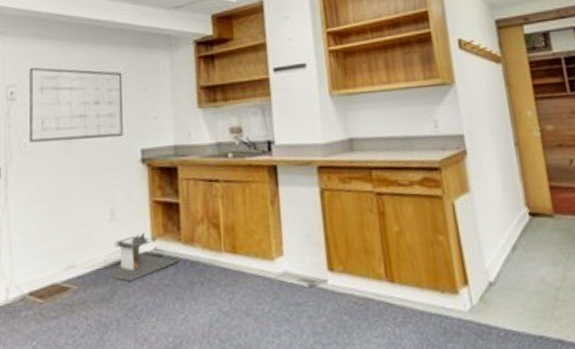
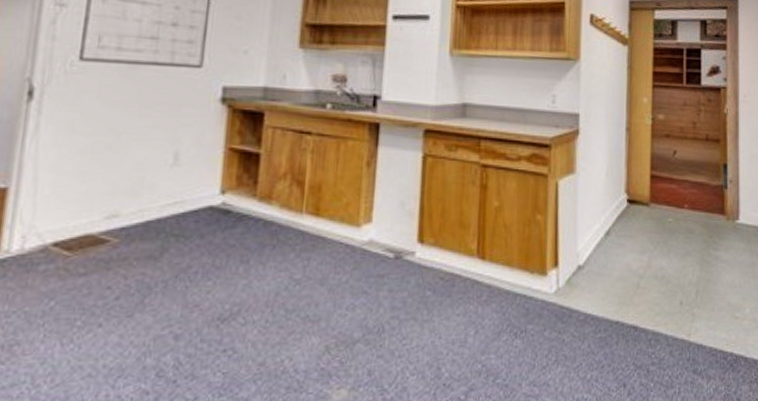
trash can: present [108,232,179,282] -> none [160,183,250,239]

